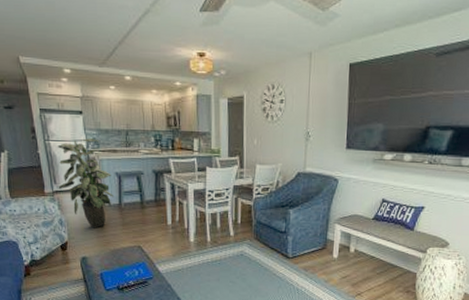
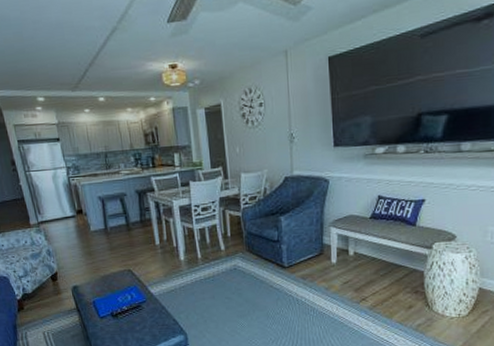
indoor plant: present [57,138,115,229] -> none [38,164,100,256]

